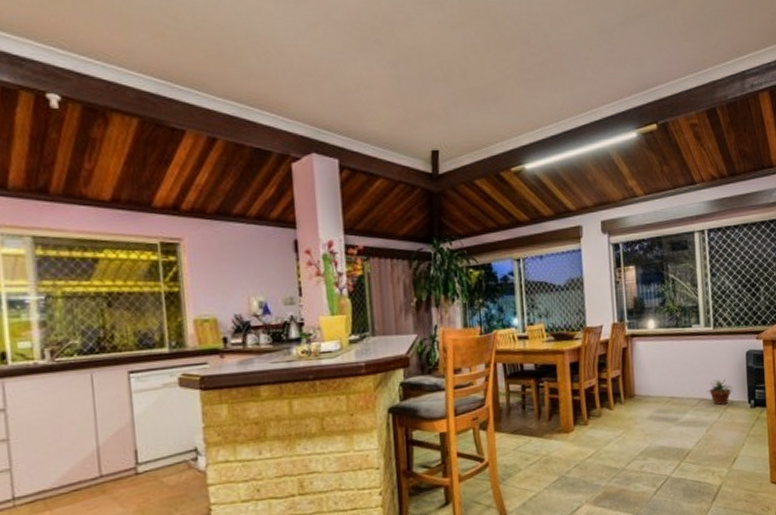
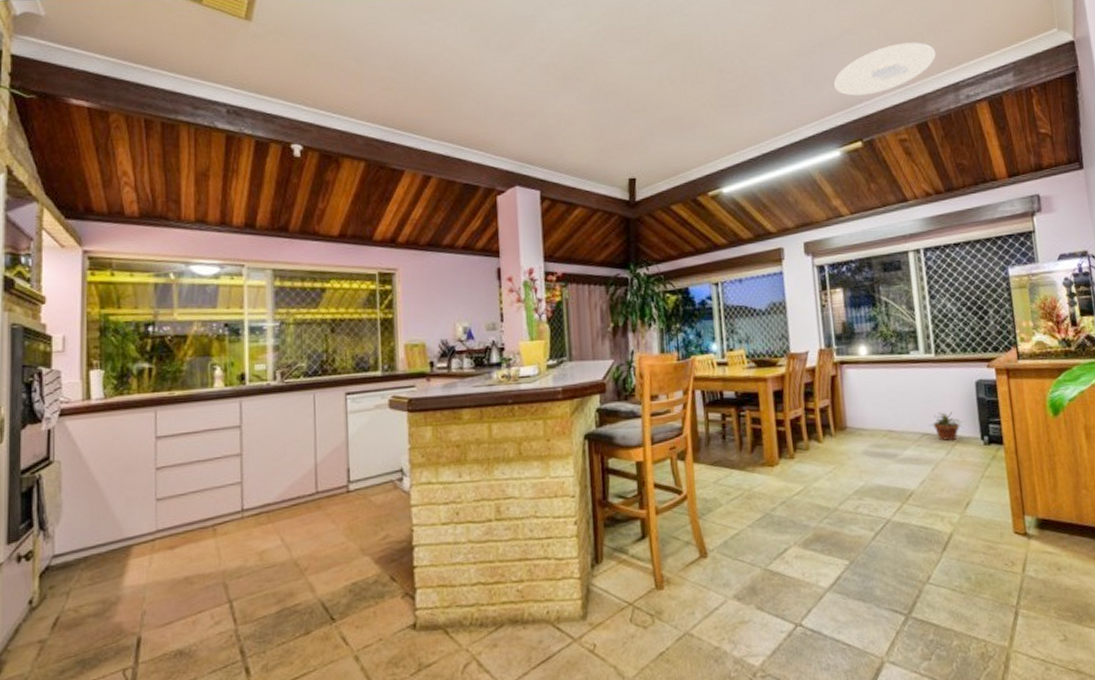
ceiling light: none [633,28,727,78] -> present [834,42,936,96]

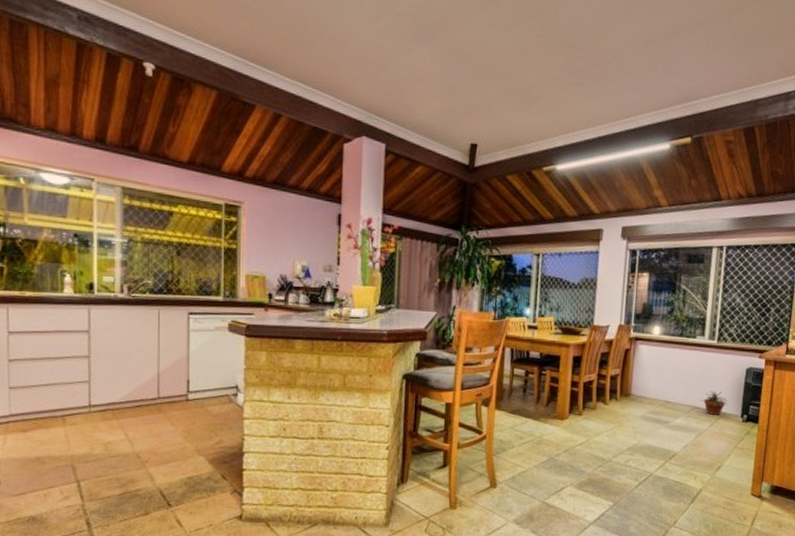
ceiling light: present [834,42,936,96] -> none [676,44,777,93]

